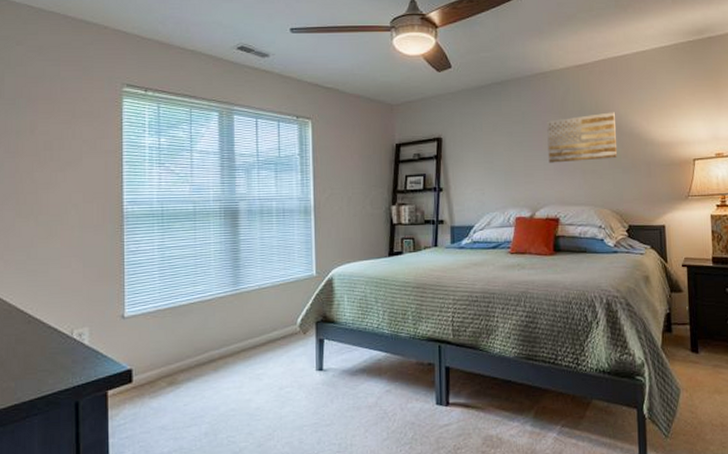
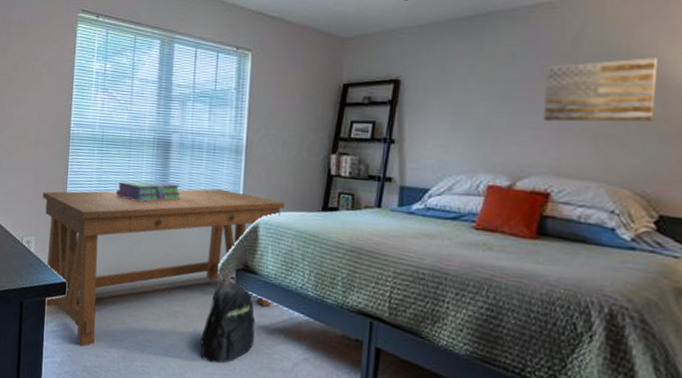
desk: none [94,248,356,433] -> present [42,188,285,347]
stack of books: none [182,249,254,273] -> present [115,180,181,202]
backpack: none [287,333,339,416] -> present [200,279,255,364]

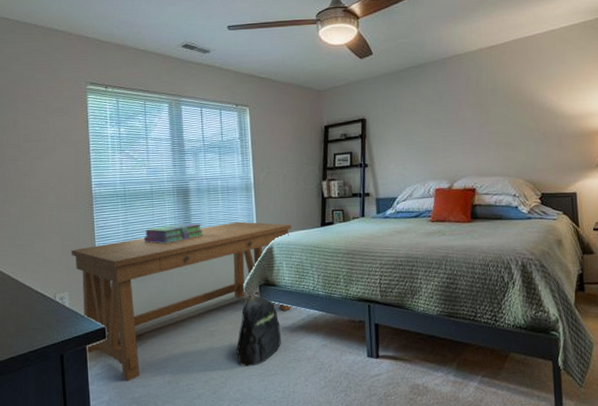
wall art: present [543,57,657,122] -> none [462,89,530,138]

